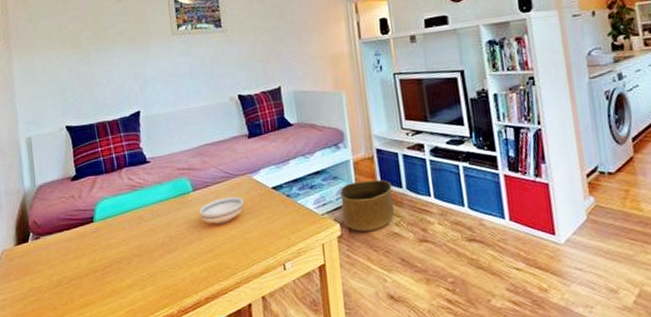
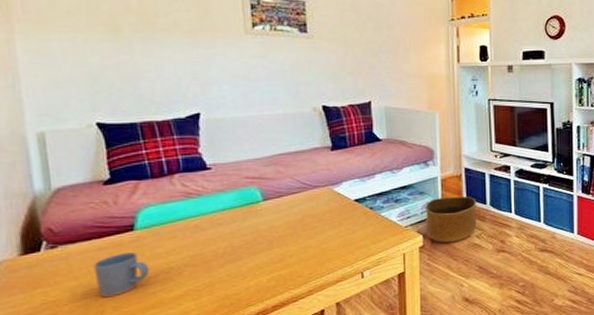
mug: none [65,243,106,286] -> present [93,252,150,298]
bowl: present [199,196,244,225] -> none [270,207,322,235]

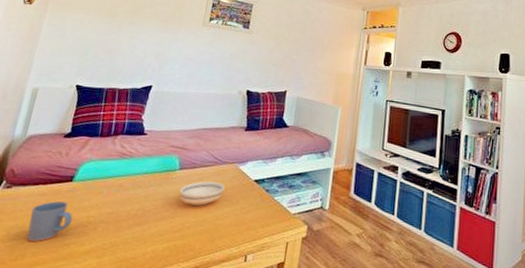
bowl: none [270,207,322,235] -> present [179,181,225,207]
basket: present [425,196,477,243] -> none [311,189,362,238]

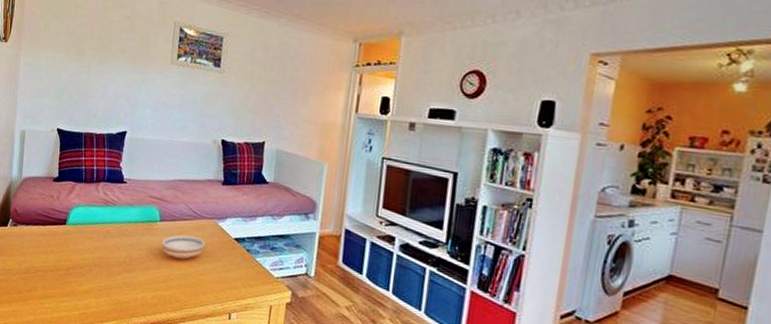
mug: present [26,201,73,242] -> none [35,241,71,277]

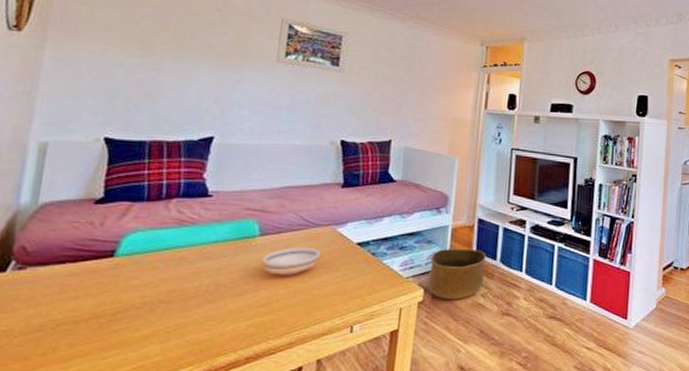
basket: none [296,255,352,308] -> present [428,248,486,300]

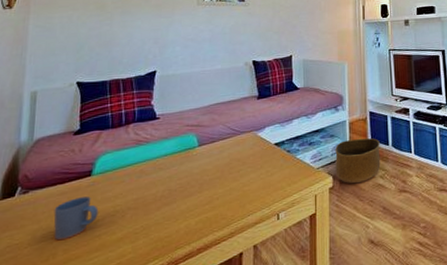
mug: none [56,282,120,332] -> present [53,196,99,241]
bowl: present [262,247,320,277] -> none [202,151,246,178]

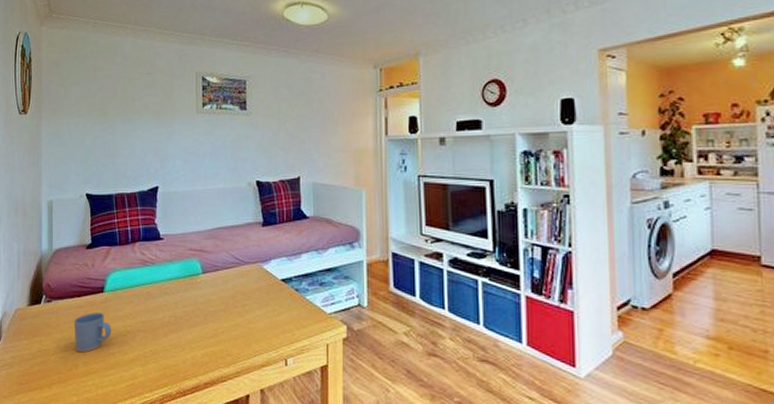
basket: present [335,138,381,184] -> none [350,284,405,338]

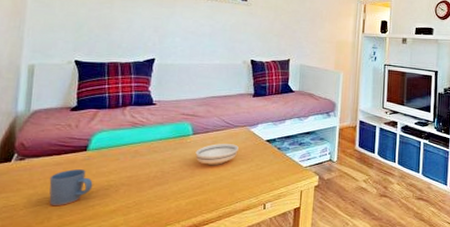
bowl: none [207,284,251,311] -> present [195,144,239,166]

